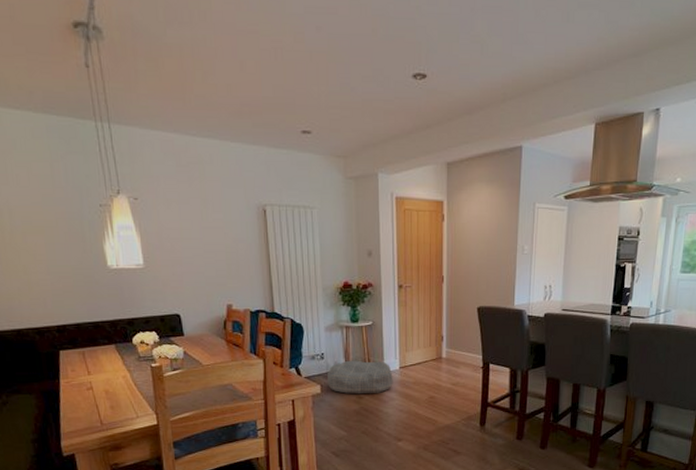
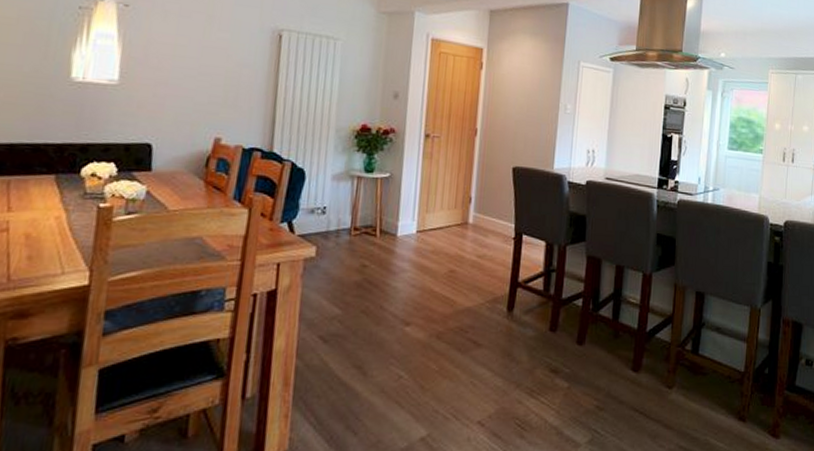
dog bed: present [327,360,393,394] -> none [326,217,408,262]

